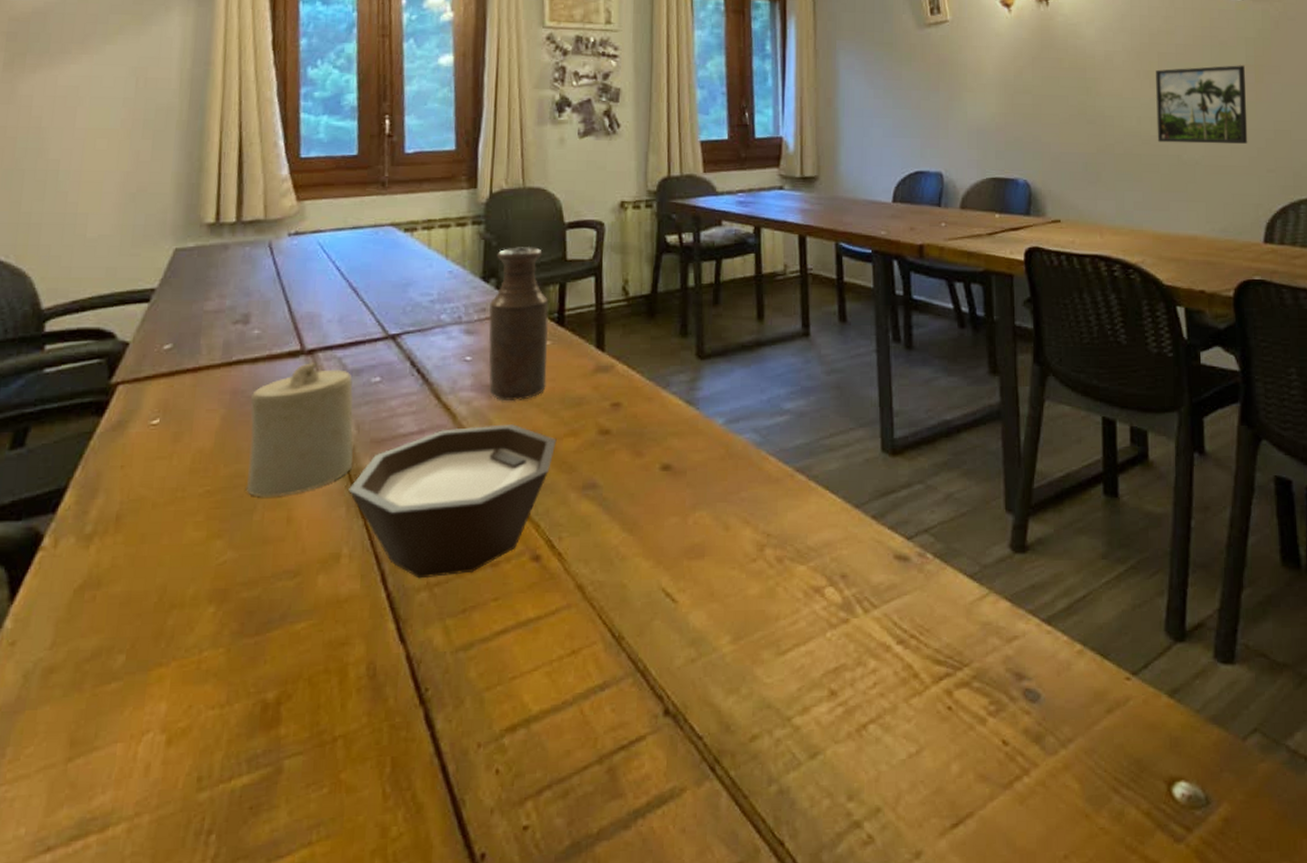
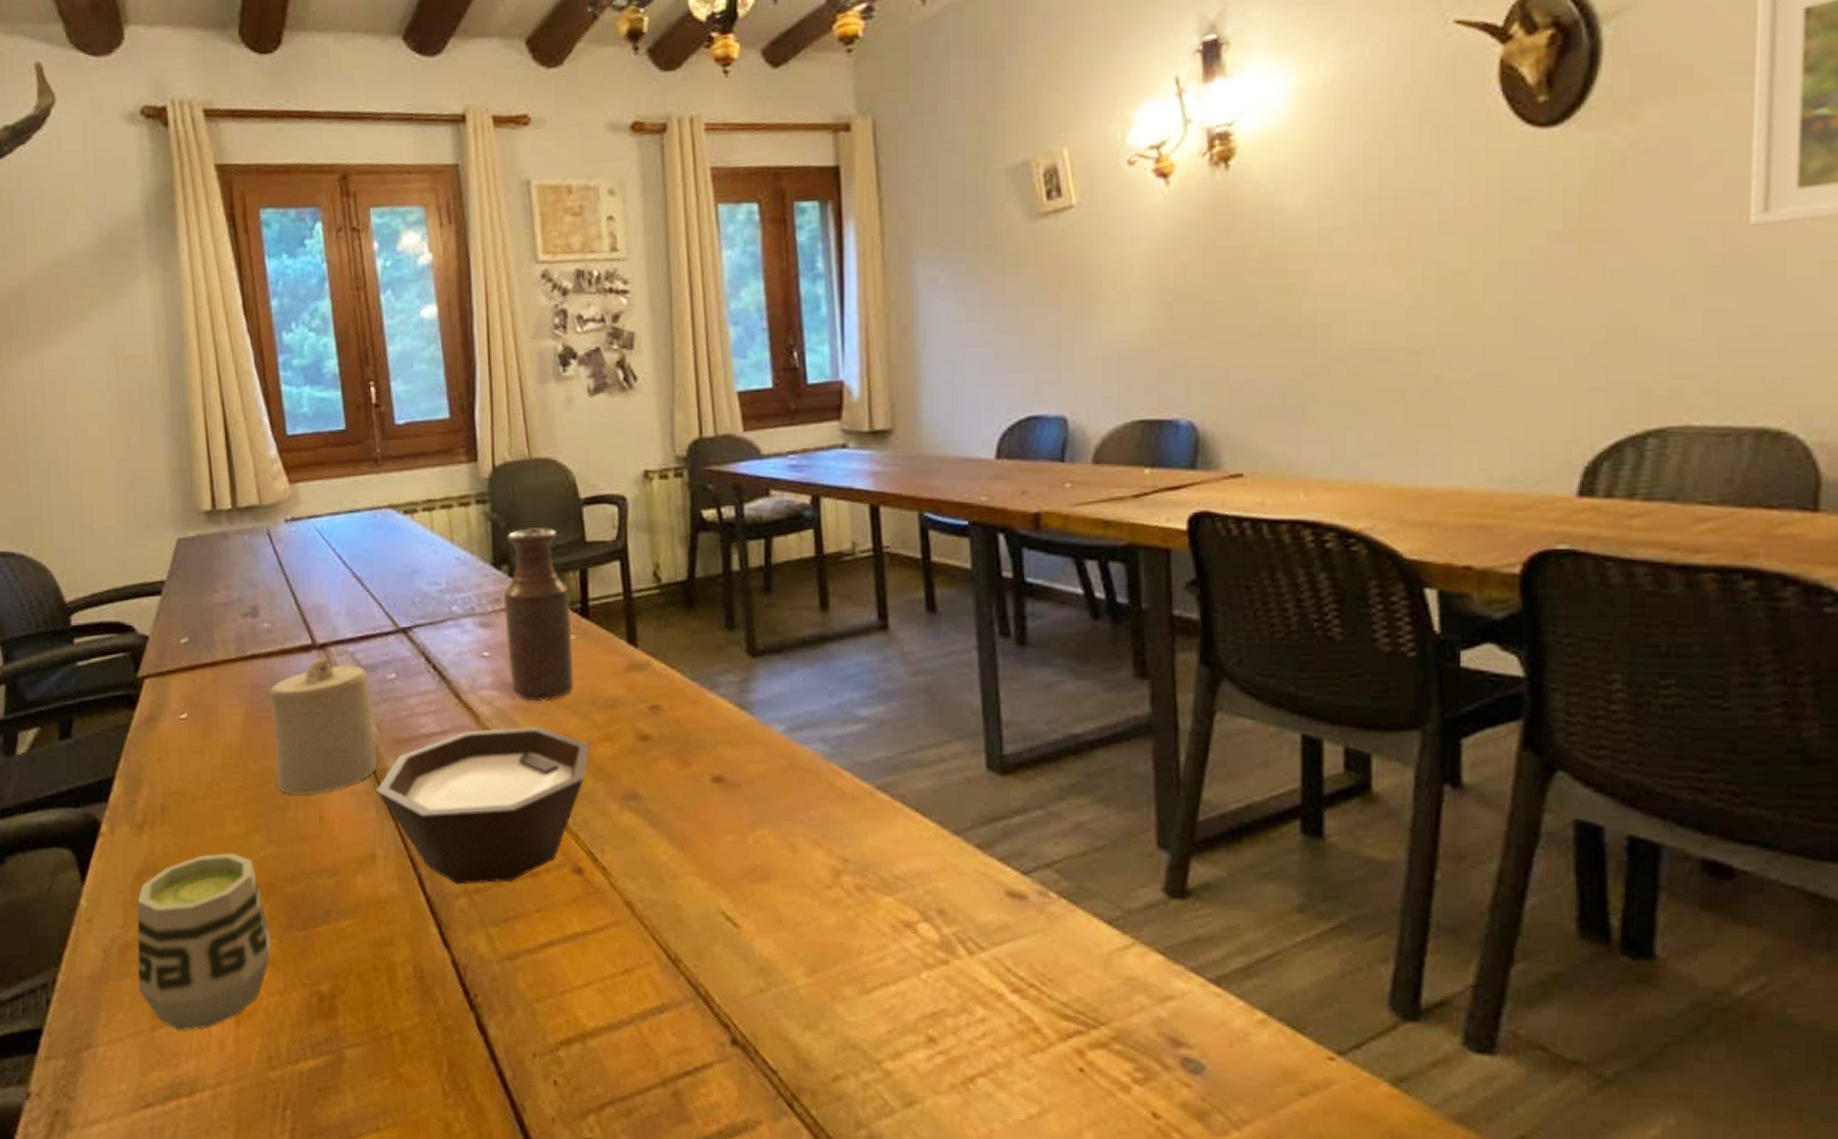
cup: none [58,561,218,759] -> present [137,853,271,1031]
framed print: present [1156,65,1248,144] -> none [1402,231,1560,357]

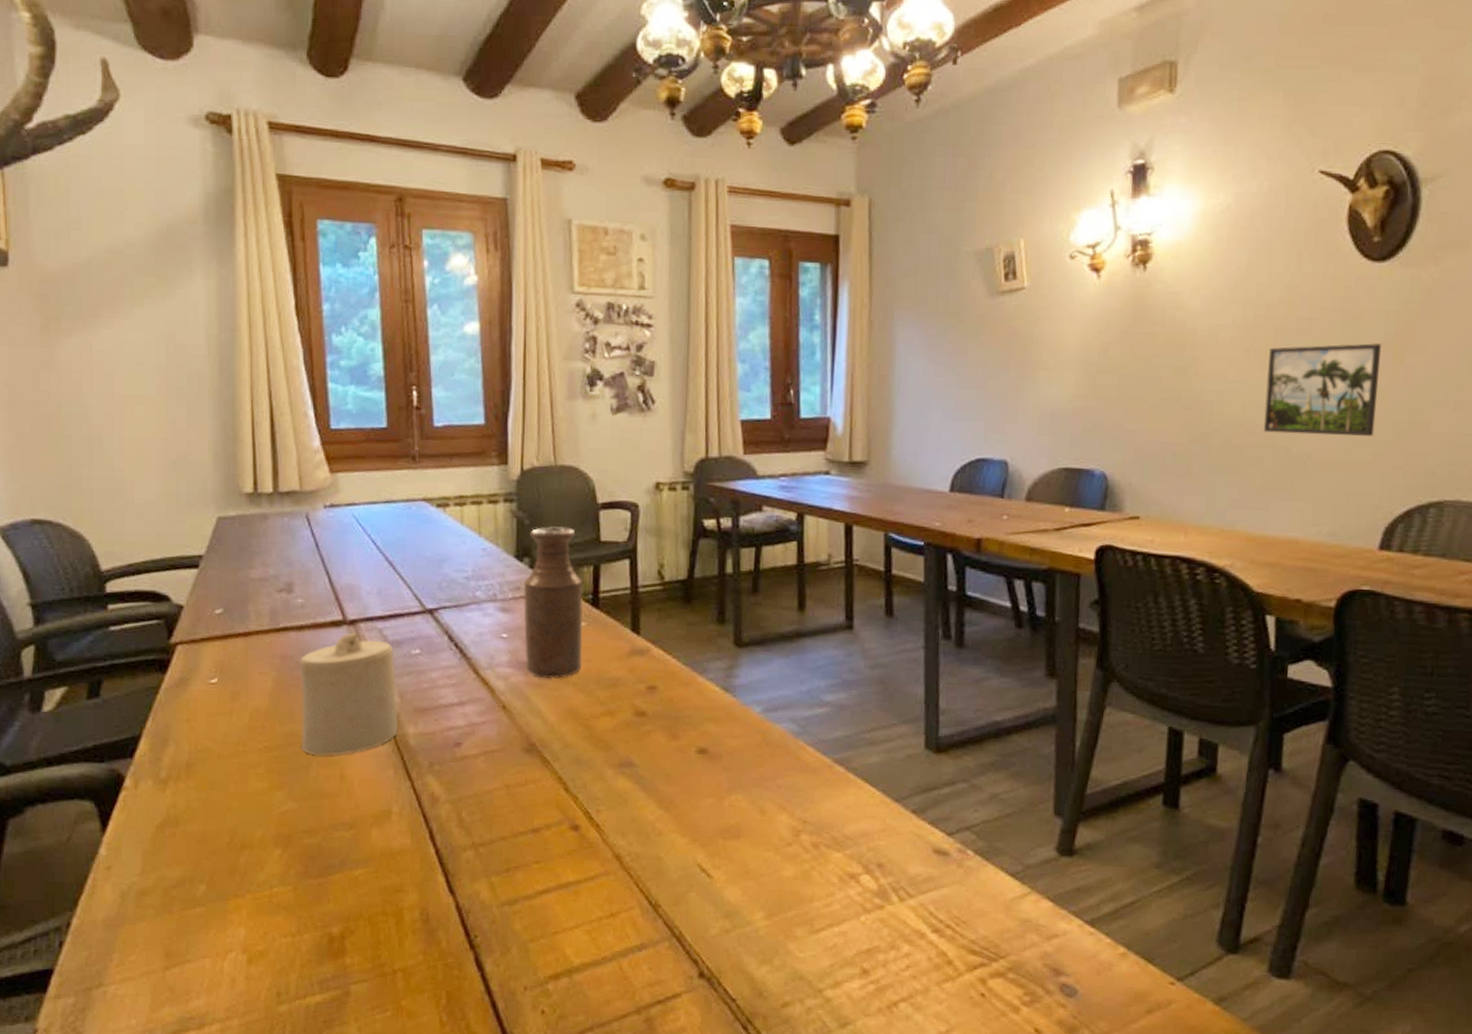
cup: present [137,853,271,1031] -> none [153,807,286,970]
bowl: present [376,726,591,885] -> none [395,701,593,839]
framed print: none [1402,231,1560,357] -> present [1263,343,1381,436]

